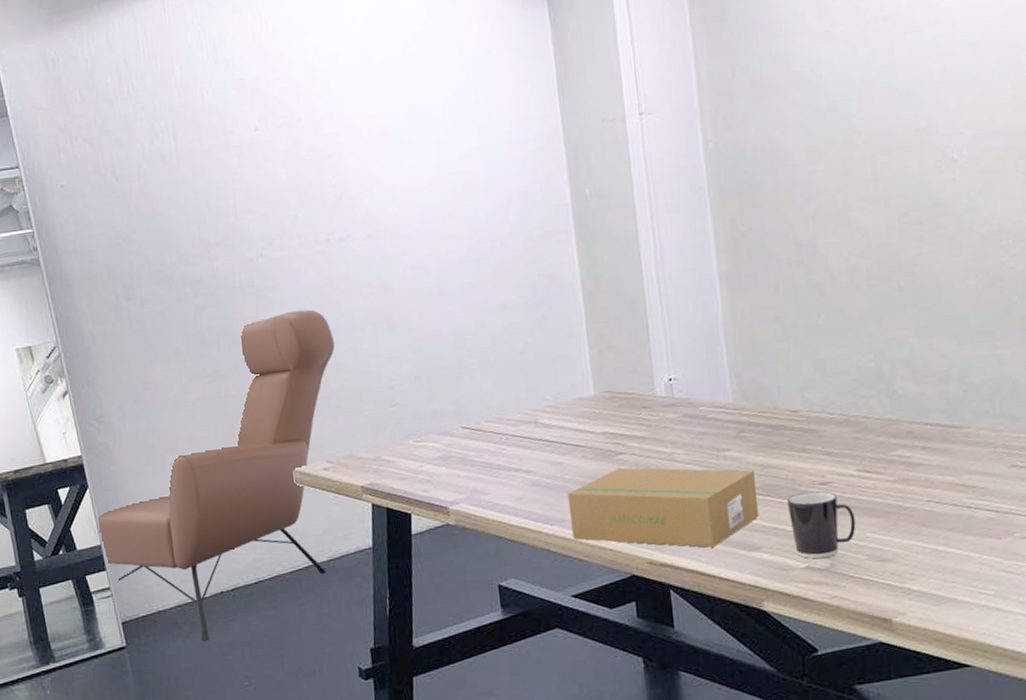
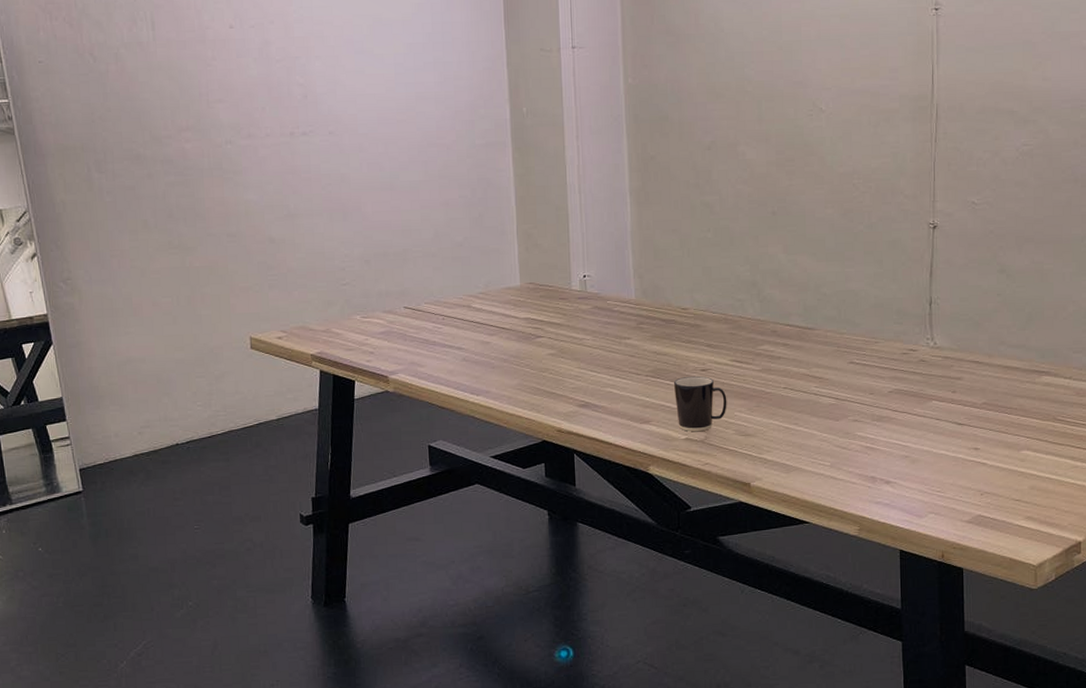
chair: present [98,309,335,641] -> none [61,194,293,487]
box: present [567,467,760,548] -> none [492,349,651,419]

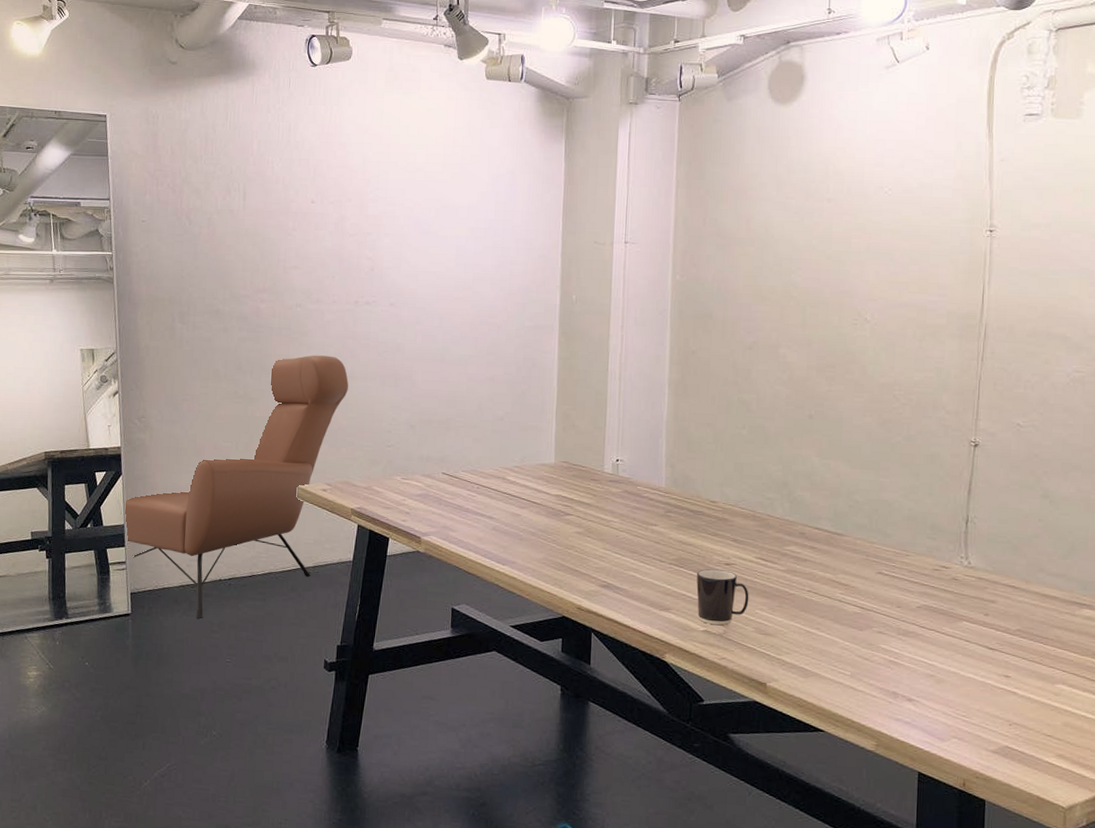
chair: none [61,194,293,487] -> present [125,355,348,619]

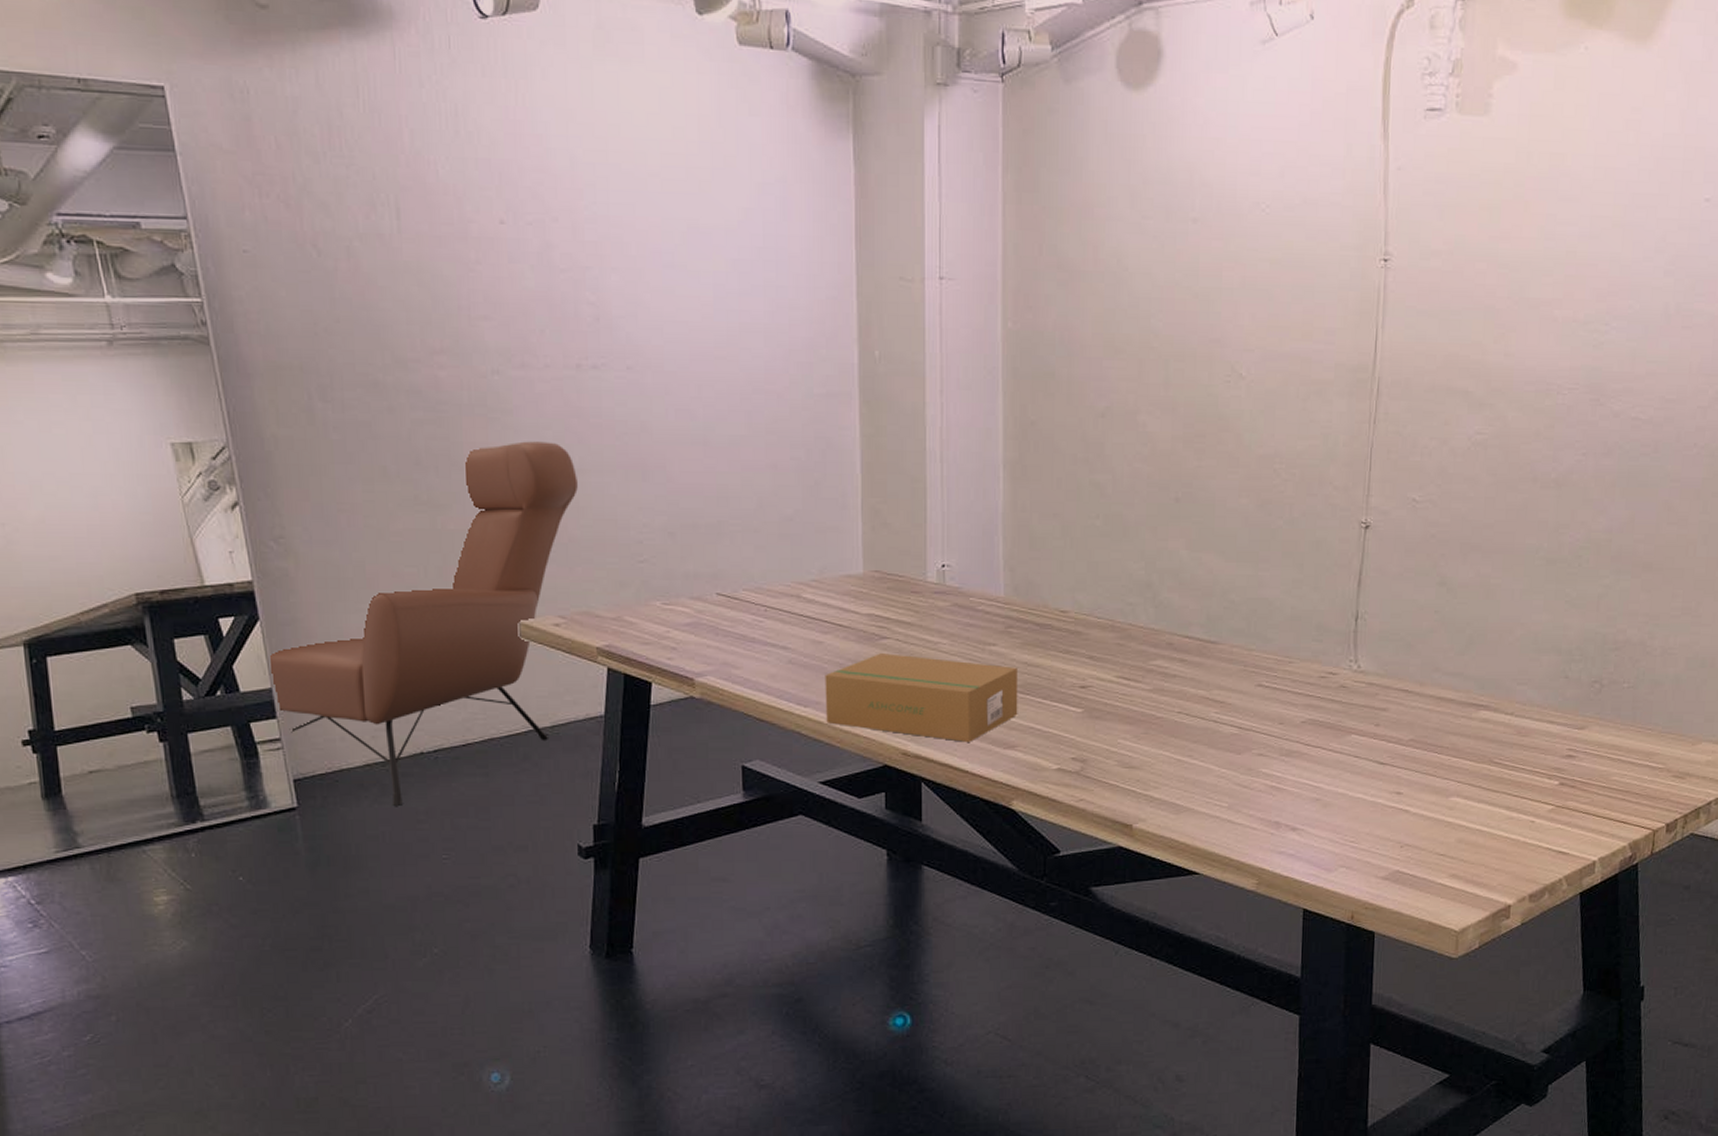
box: none [519,526,674,603] -> present [825,653,1018,742]
mug: present [696,568,749,626] -> none [1046,693,1110,762]

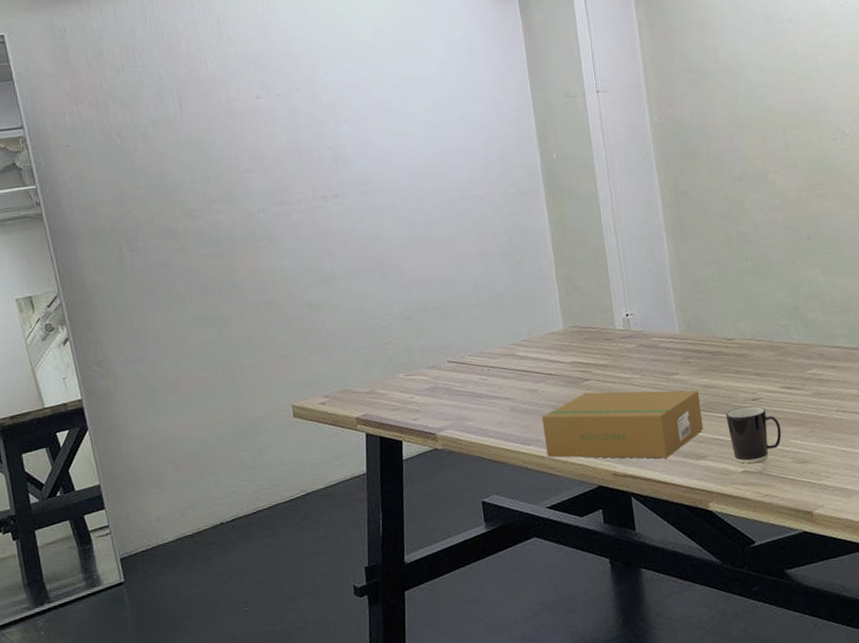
chair: present [270,441,578,806] -> none [98,258,331,571]
mug: none [1046,693,1110,762] -> present [725,406,782,464]

